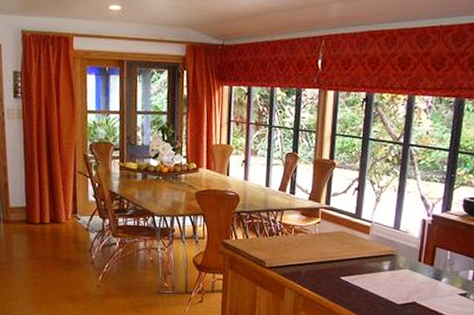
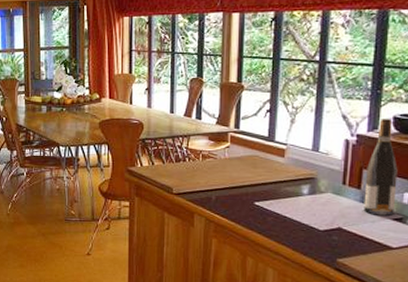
wine bottle: none [435,201,465,291] -> present [363,119,398,216]

